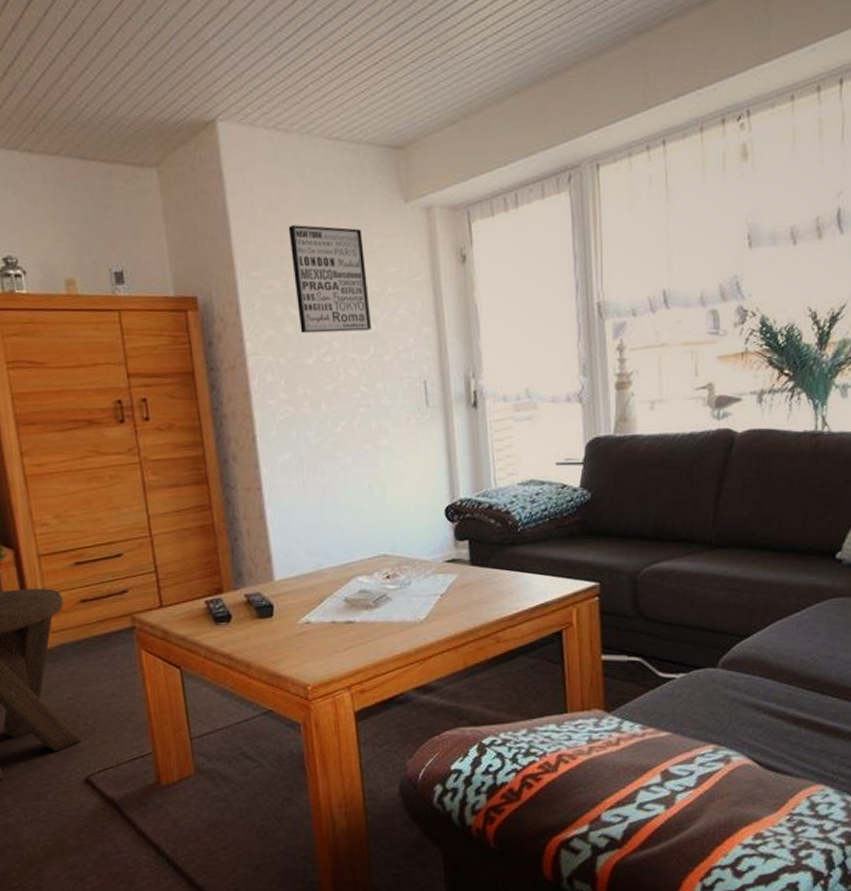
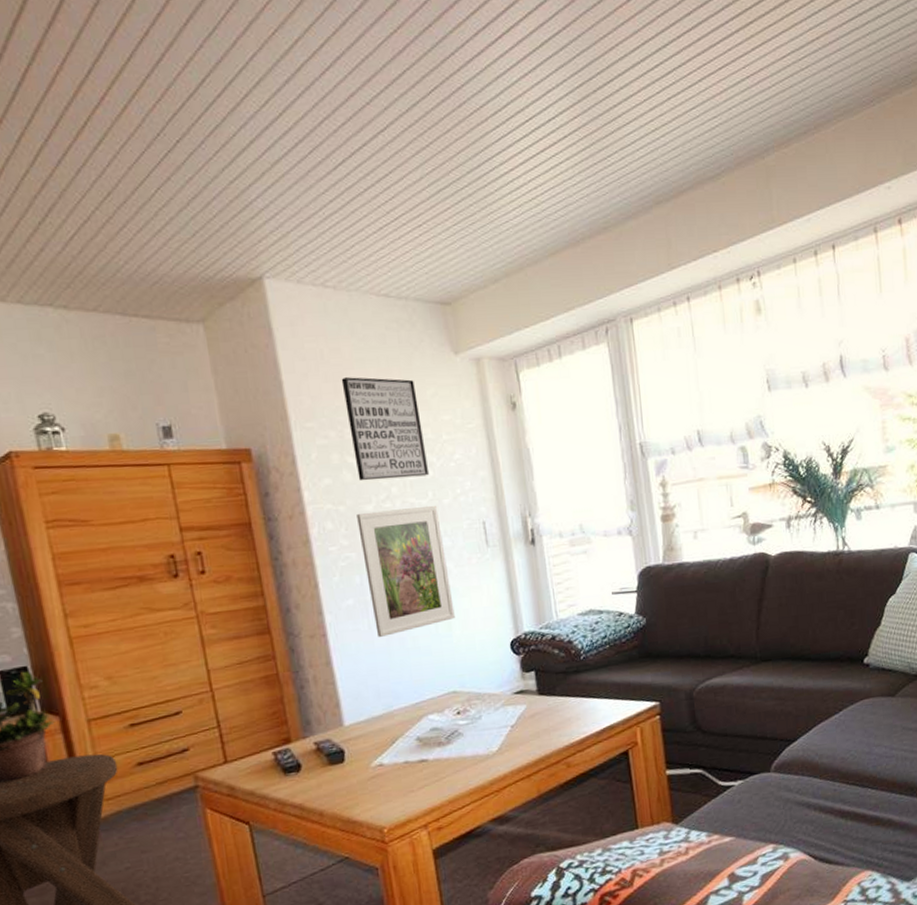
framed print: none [297,361,390,494] -> present [357,505,455,637]

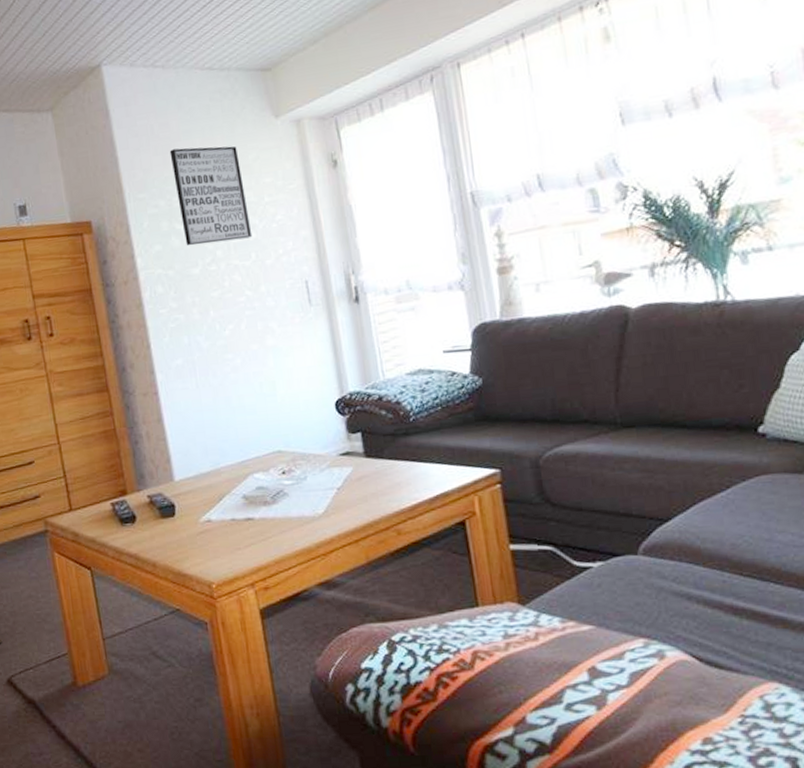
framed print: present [357,505,455,637] -> none [184,266,279,396]

